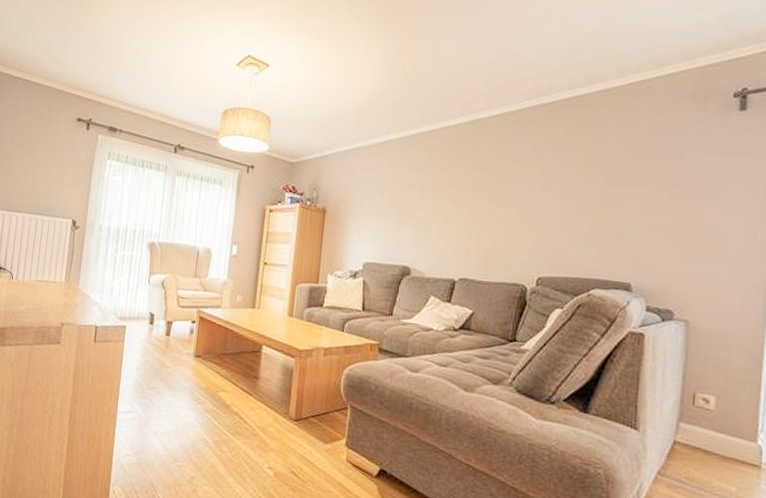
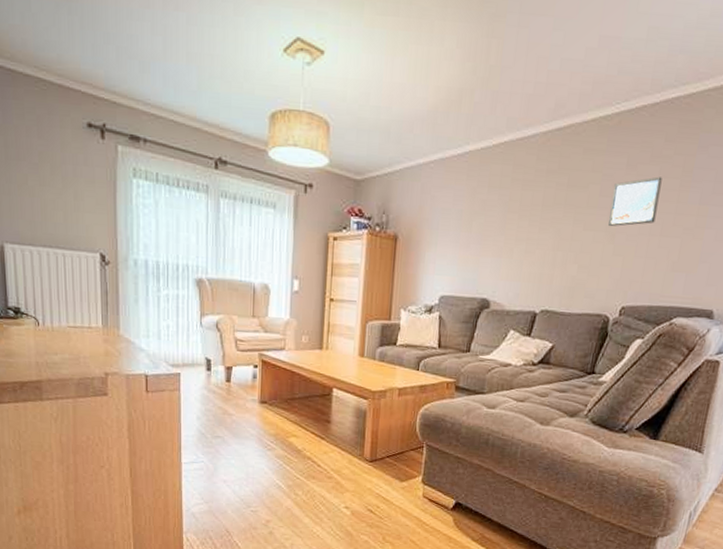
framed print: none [519,162,566,204] -> present [608,176,663,226]

